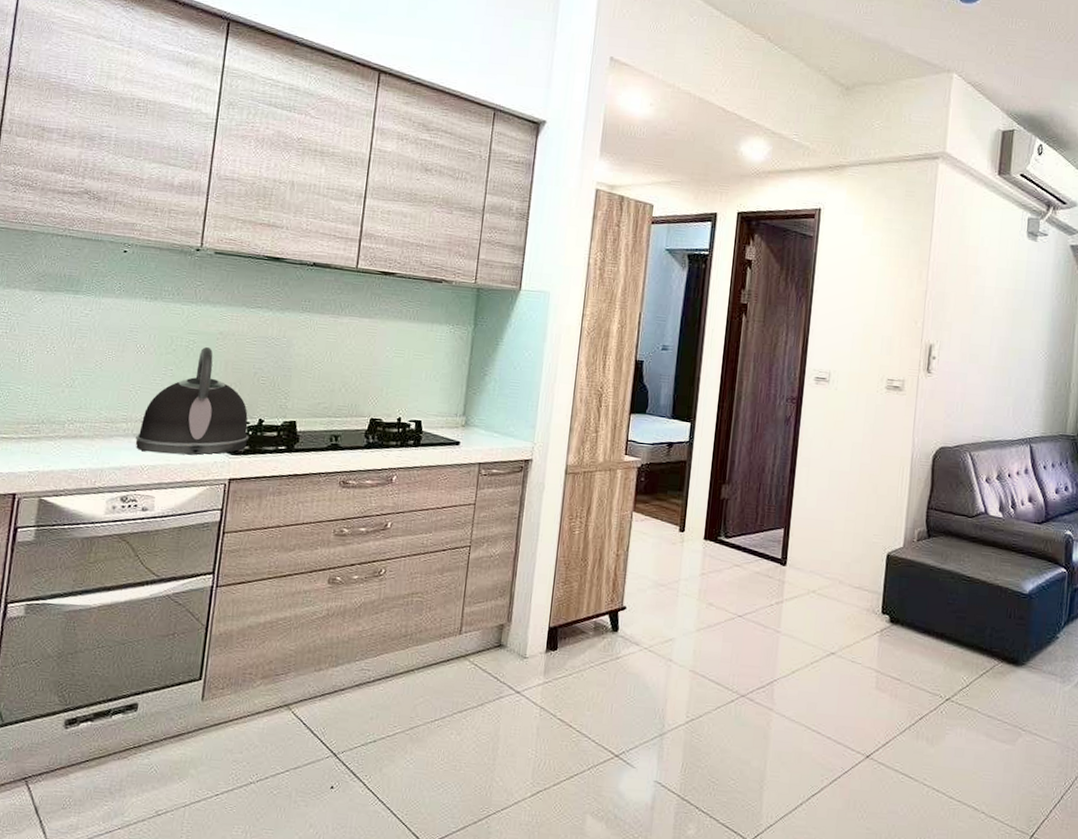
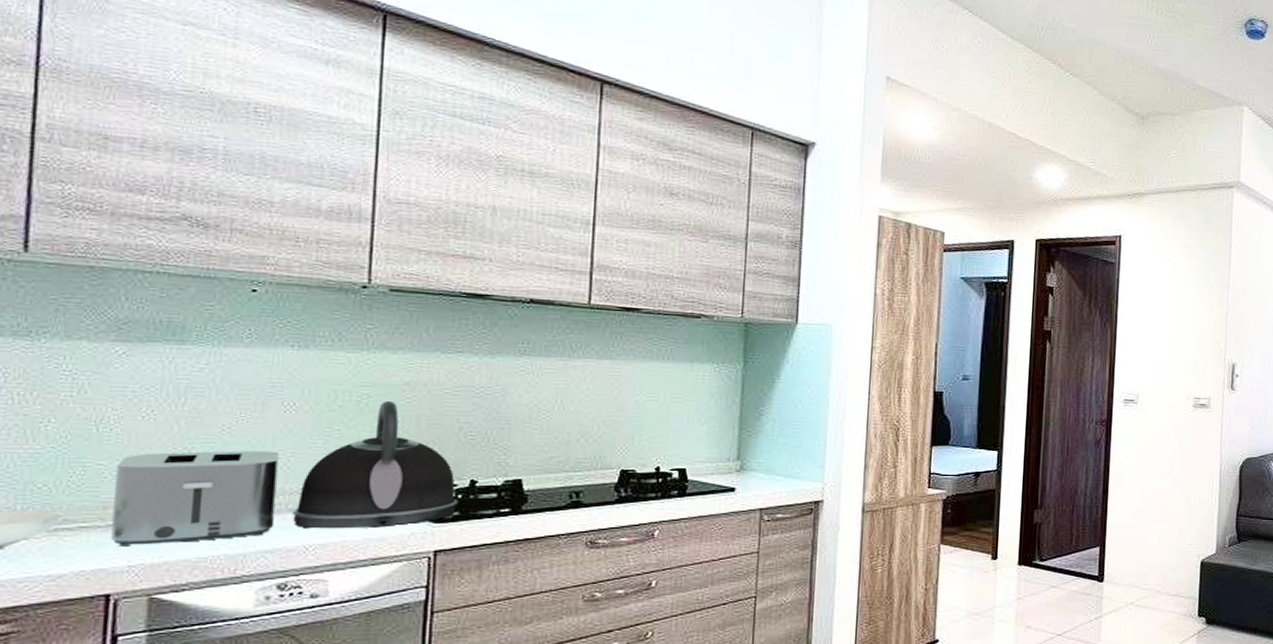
toaster: none [20,381,132,456] -> present [111,450,280,547]

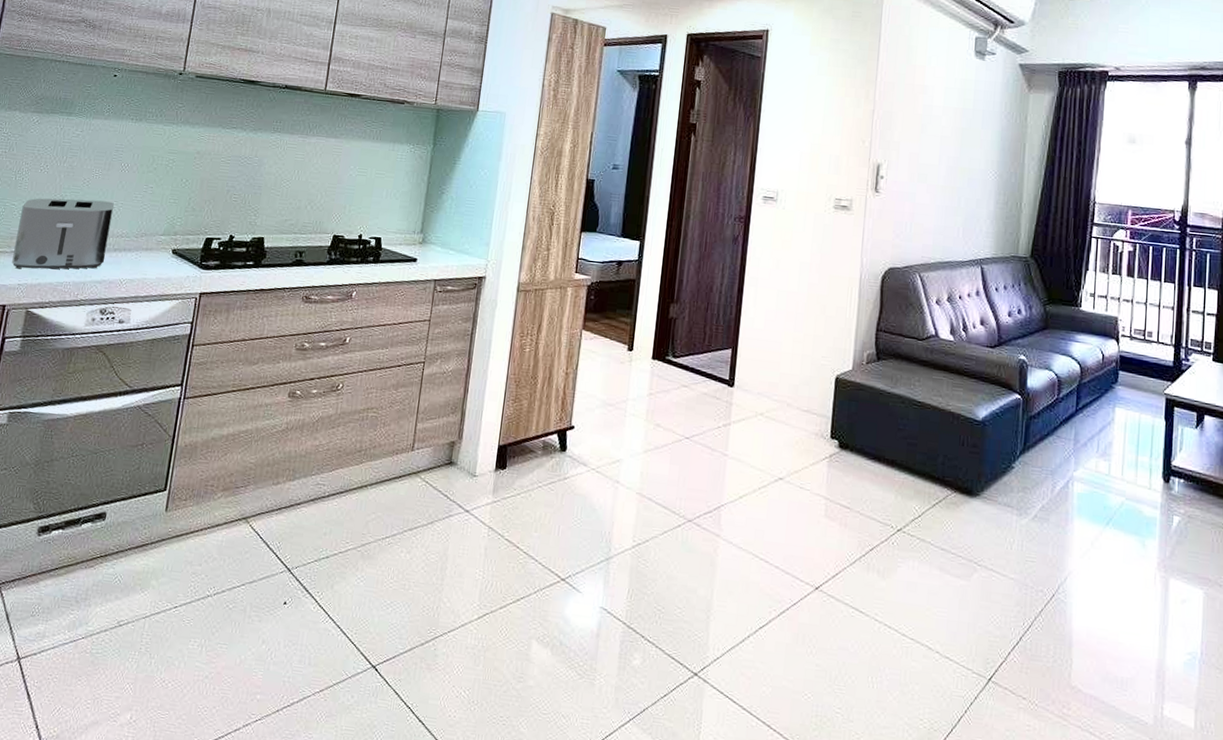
kettle: present [292,401,458,529] -> none [115,166,220,270]

